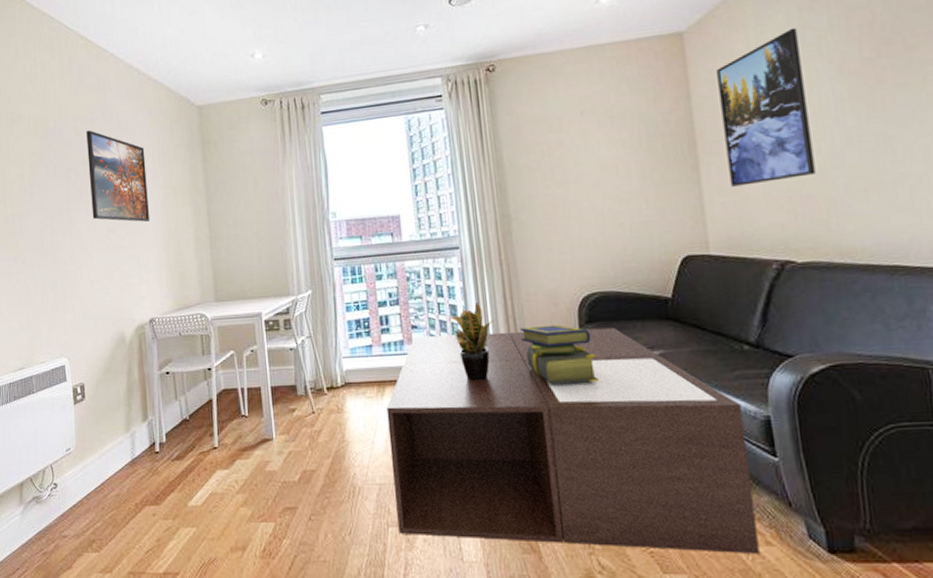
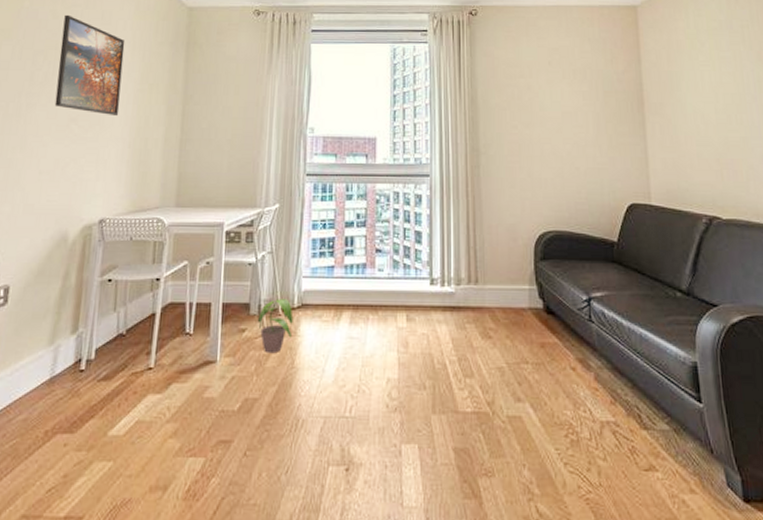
potted plant: none [305,378,339,430] -> present [258,297,294,354]
coffee table: present [386,327,760,555] -> none [339,261,685,503]
potted plant: present [448,302,497,381] -> none [413,231,458,311]
stack of books: present [520,324,599,384] -> none [480,259,549,319]
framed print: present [716,27,816,187] -> none [662,16,739,145]

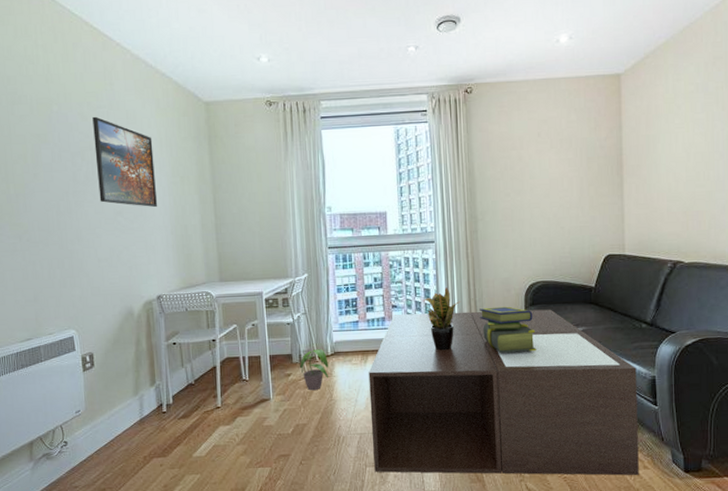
coffee table: none [339,261,685,503] -> present [368,309,639,476]
potted plant: none [413,231,458,311] -> present [423,287,461,351]
stack of books: none [480,259,549,319] -> present [480,306,536,353]

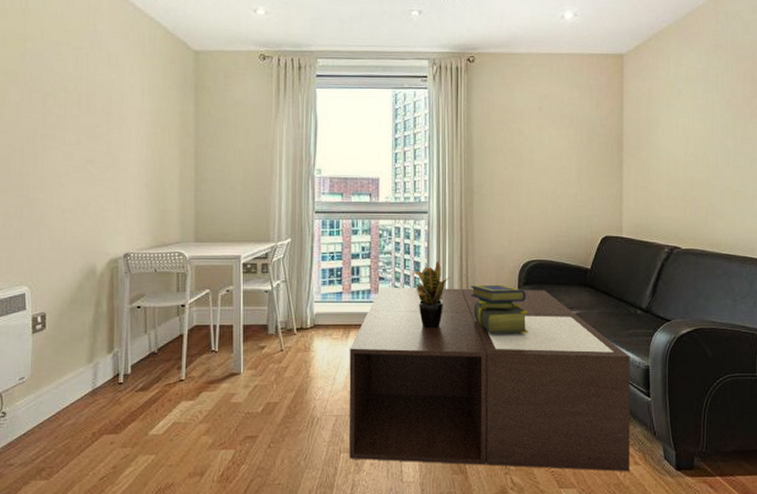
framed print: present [92,116,158,208] -> none [69,57,134,158]
potted plant: present [300,348,329,391] -> none [276,319,307,366]

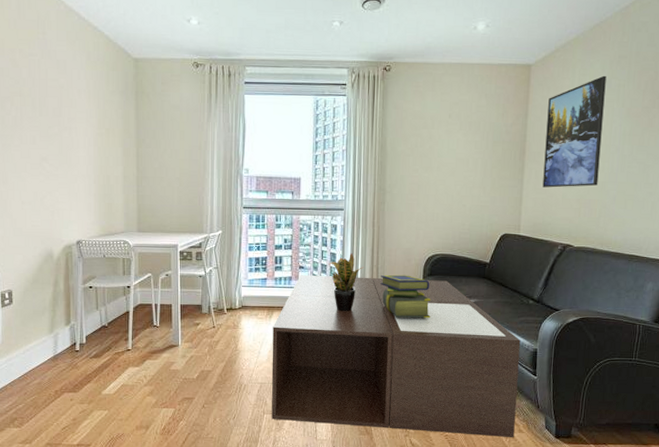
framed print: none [644,65,703,185] -> present [542,75,607,188]

